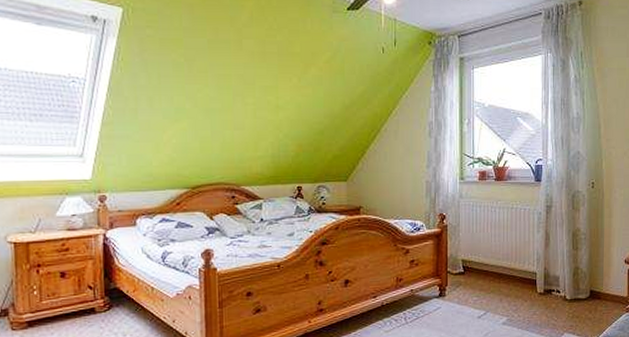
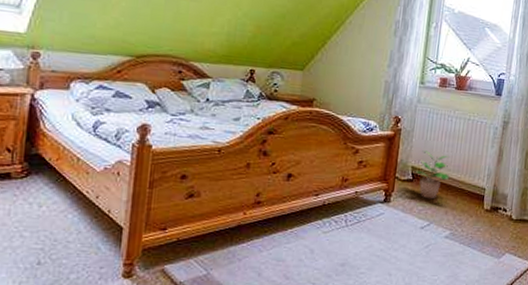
potted plant: none [465,243,500,289] -> present [414,150,450,200]

